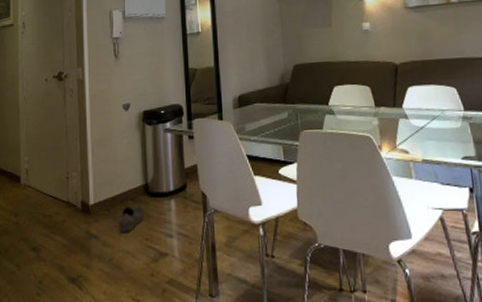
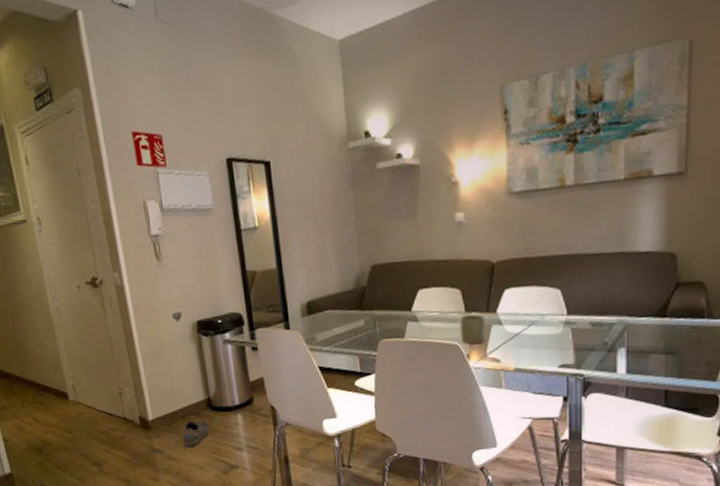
mug: none [371,109,395,137] -> present [460,315,486,345]

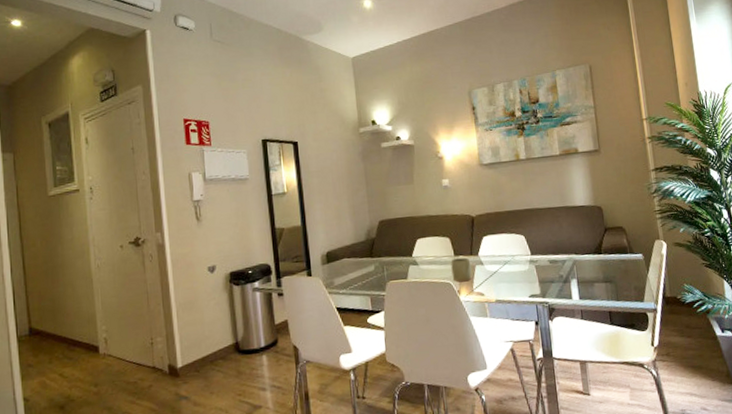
shoe: present [182,420,210,448] -> none [209,364,236,392]

